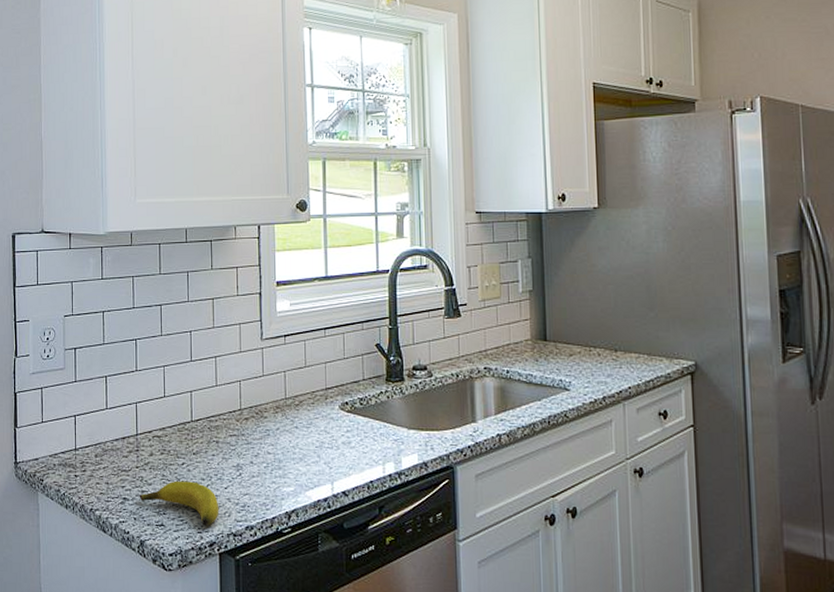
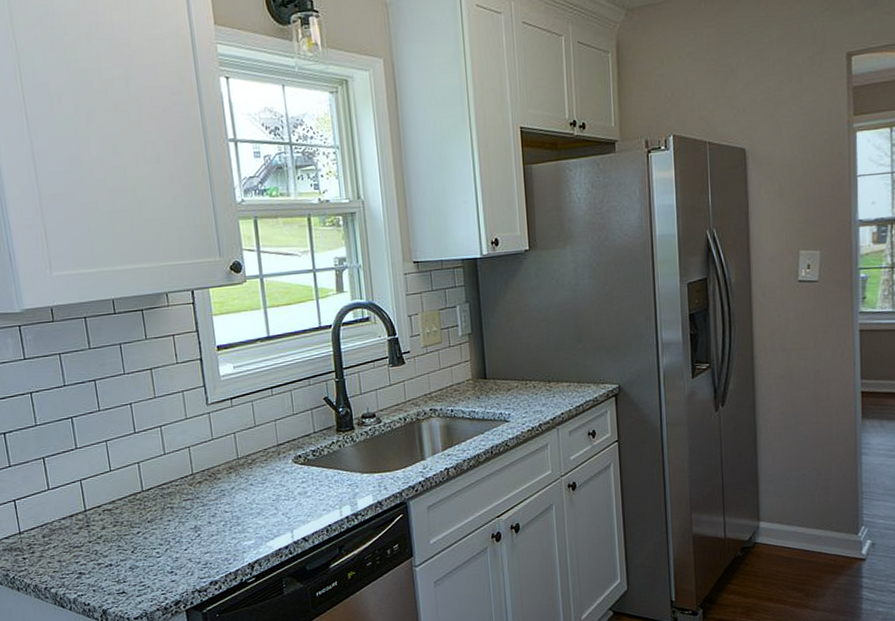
banana: present [139,480,219,526] -> none [95,548,182,587]

